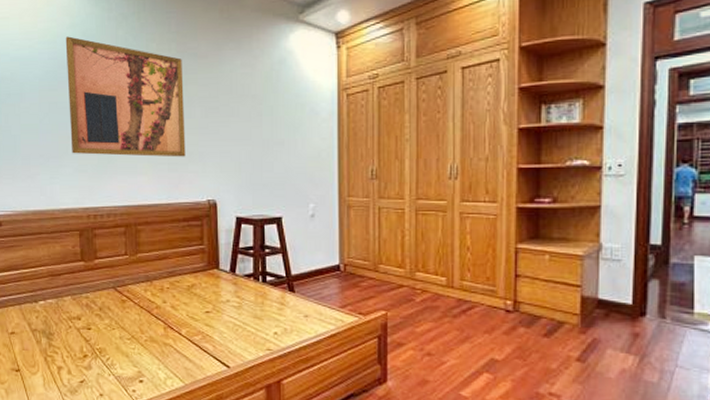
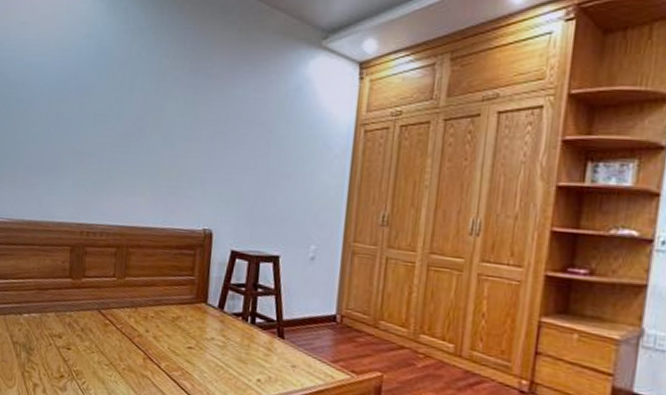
wall art: present [65,36,186,157] -> none [73,46,194,182]

